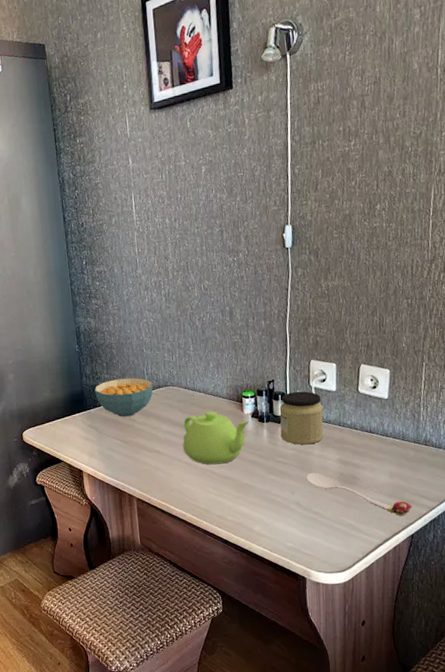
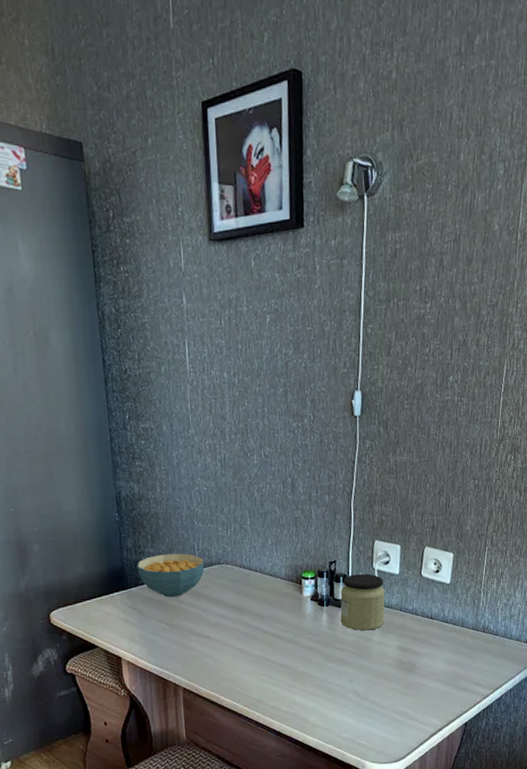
teapot: present [183,410,250,465] -> none [236,592,309,652]
spoon: present [305,472,412,516] -> none [364,659,468,705]

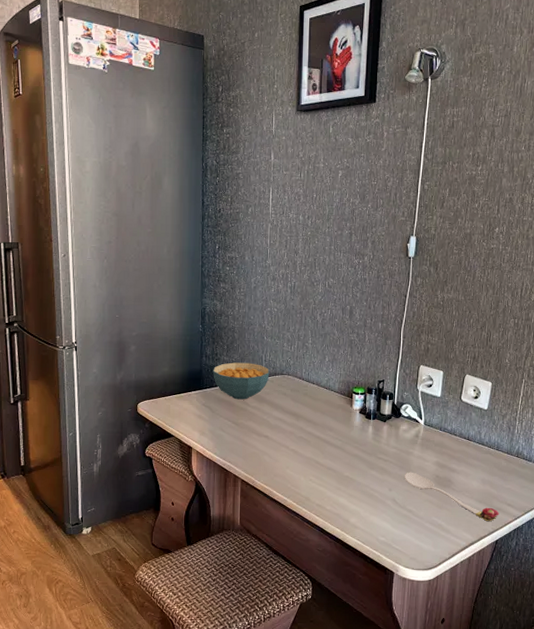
jar: present [340,573,385,631] -> none [385,394,427,445]
spoon: none [364,659,468,705] -> present [404,472,499,522]

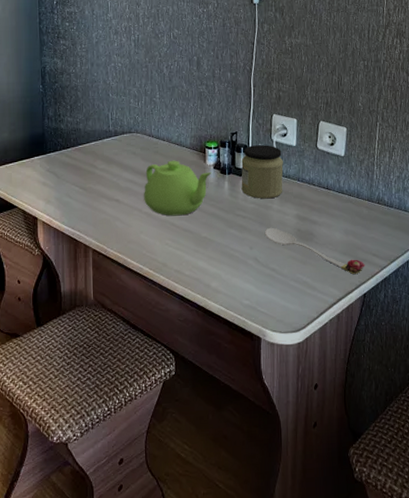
cereal bowl: present [213,362,270,400] -> none [56,122,117,163]
teapot: none [292,403,357,455] -> present [144,160,212,216]
jar: none [385,394,427,445] -> present [241,145,283,199]

